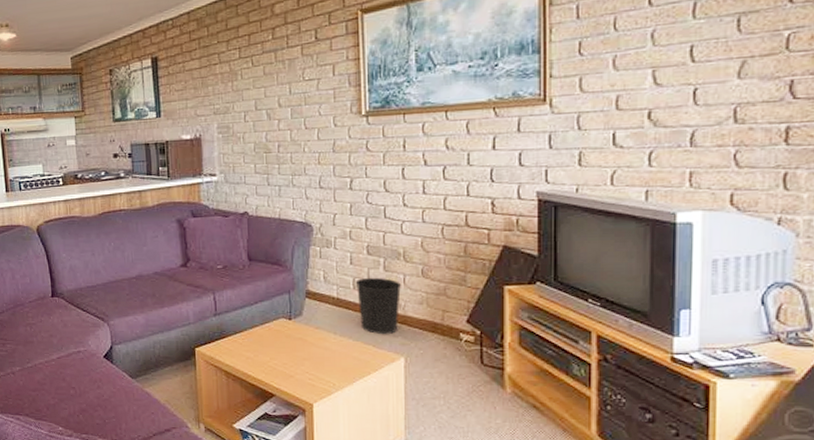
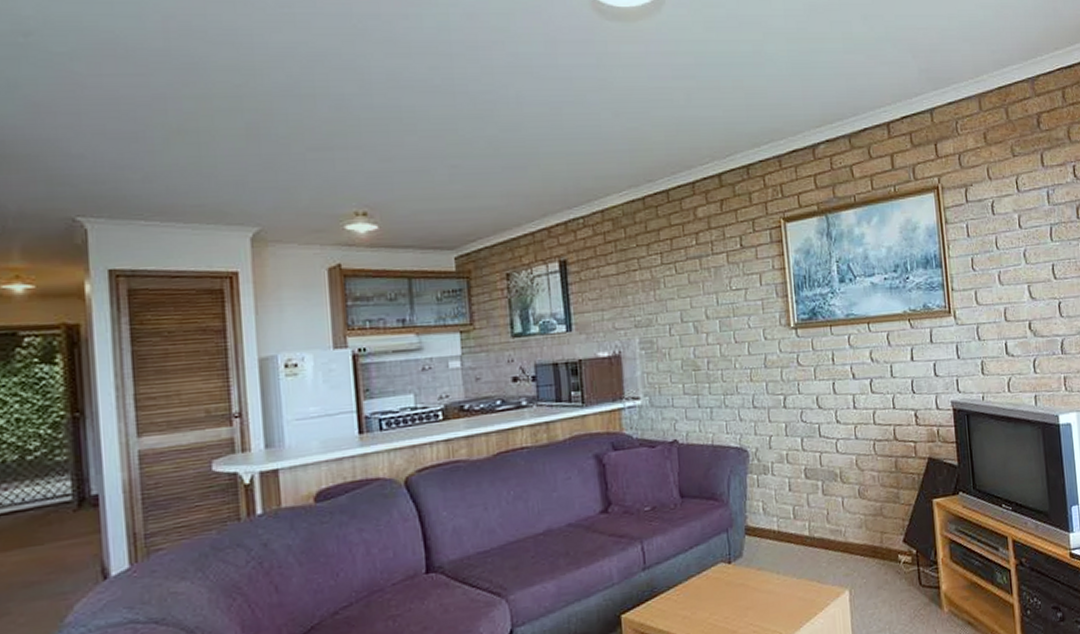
wastebasket: present [355,277,402,335] -> none [795,502,841,568]

